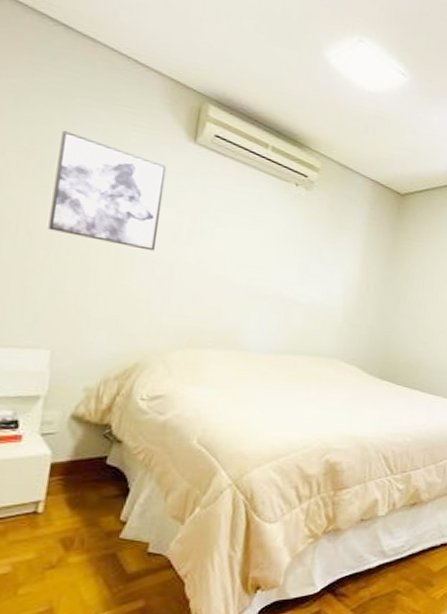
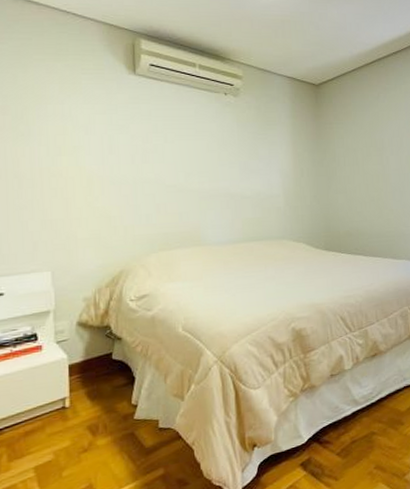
wall art: present [48,131,167,251] -> none [27,85,119,174]

